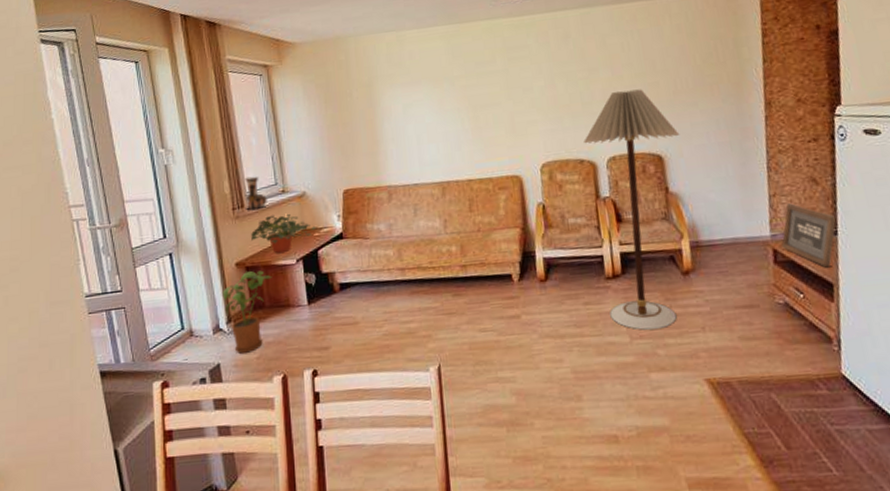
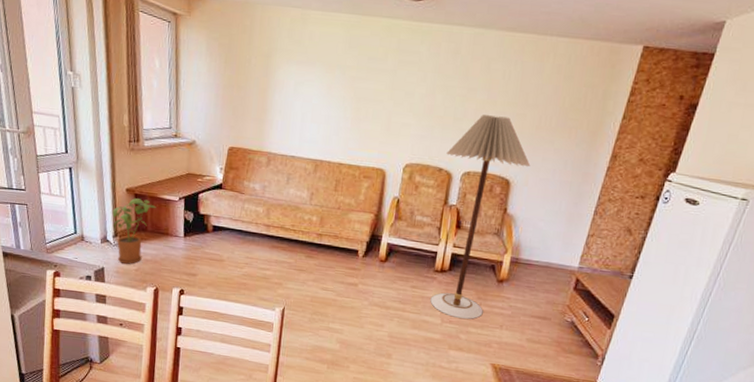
decorative vase: present [244,176,267,210] -> none [140,115,161,146]
potted plant: present [251,214,317,253] -> none [142,154,201,189]
picture frame: present [781,203,837,268] -> none [584,245,636,303]

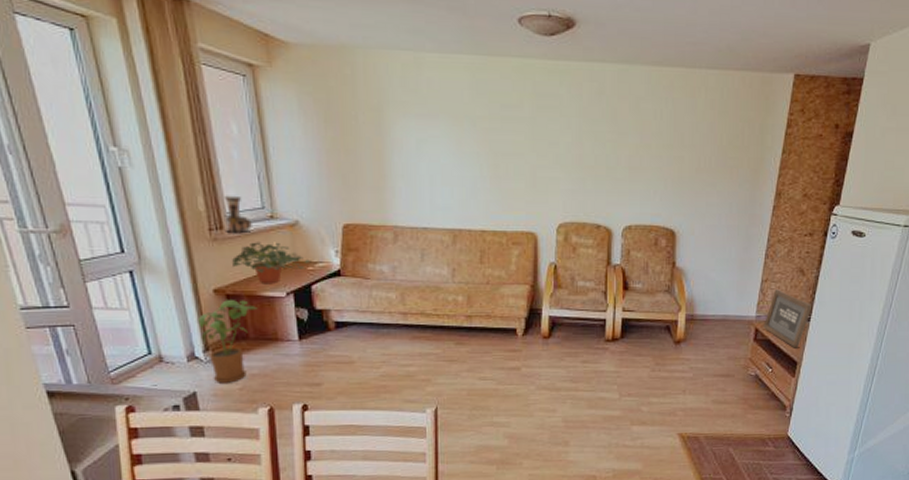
decorative vase: none [140,115,161,146] -> present [223,195,252,232]
potted plant: none [142,154,201,189] -> present [232,242,312,283]
floor lamp: present [430,115,531,319] -> none [603,161,695,390]
picture frame: none [584,245,636,303] -> present [763,289,813,348]

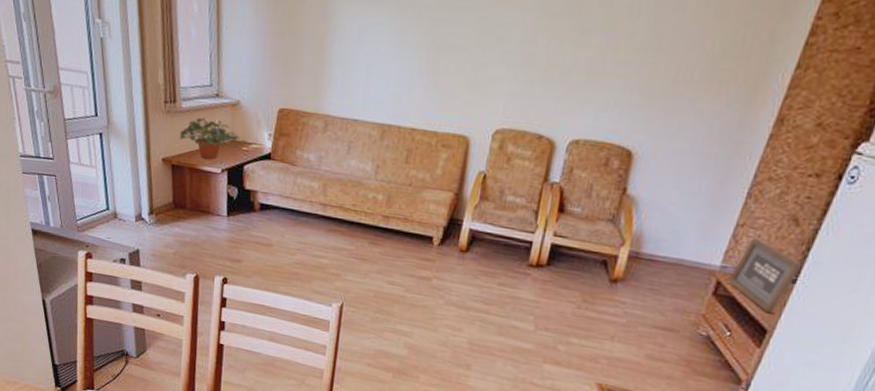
house plant: present [198,300,258,383] -> none [147,169,196,247]
decorative vase: present [223,195,252,232] -> none [177,70,200,108]

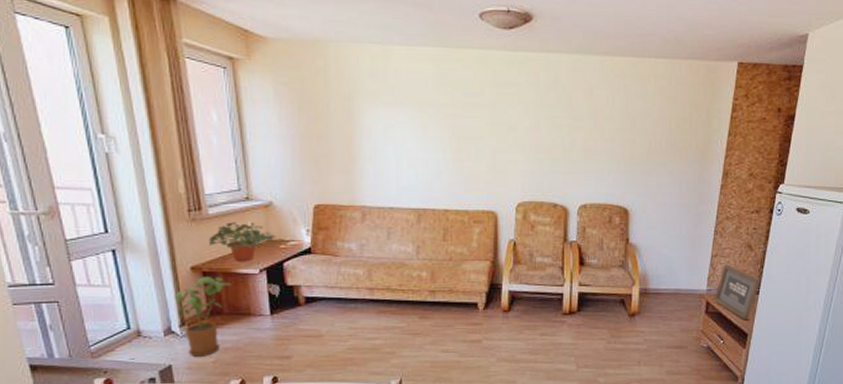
house plant: none [147,169,196,247] -> present [175,277,232,357]

